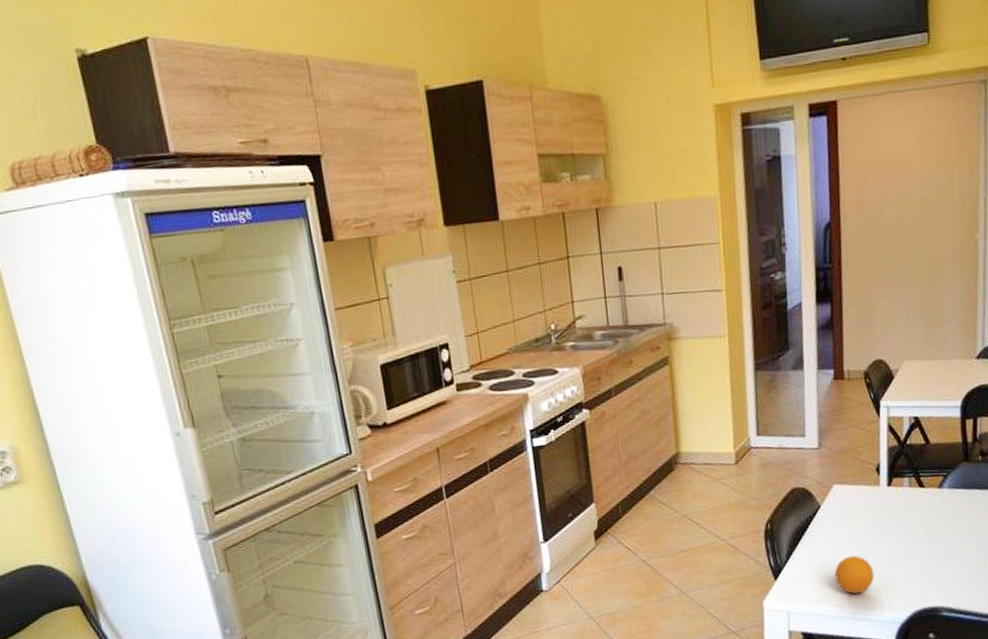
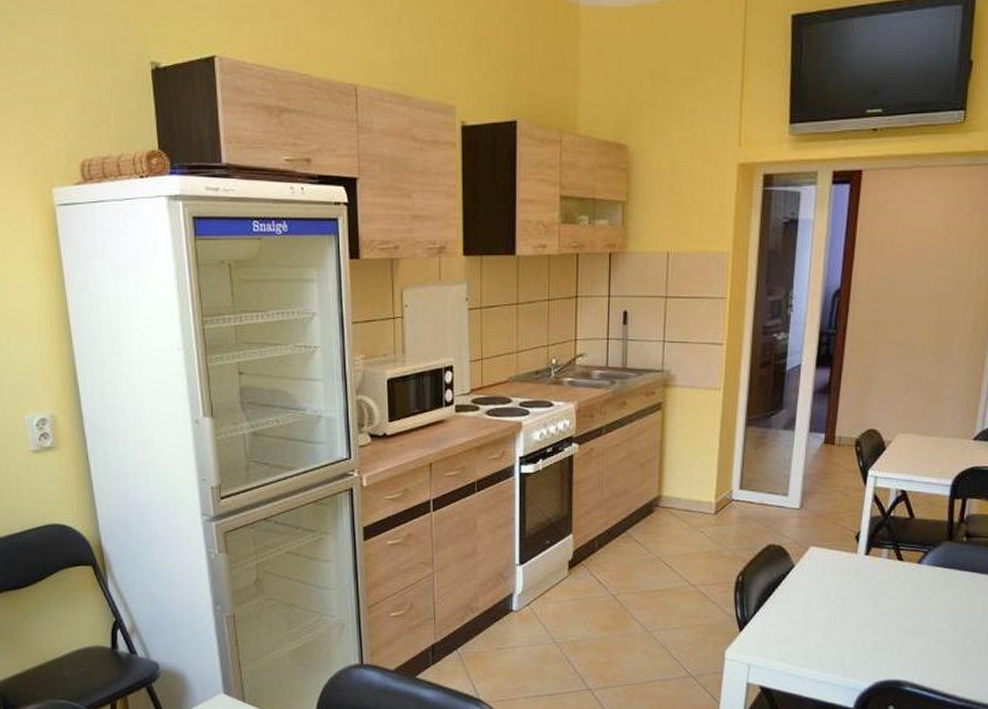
fruit: present [834,555,874,594] -> none [800,618,841,656]

